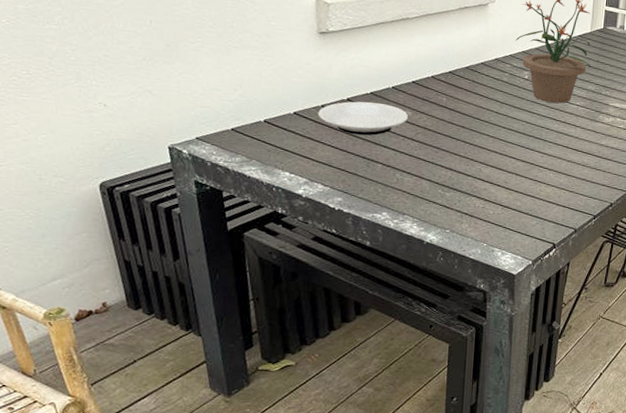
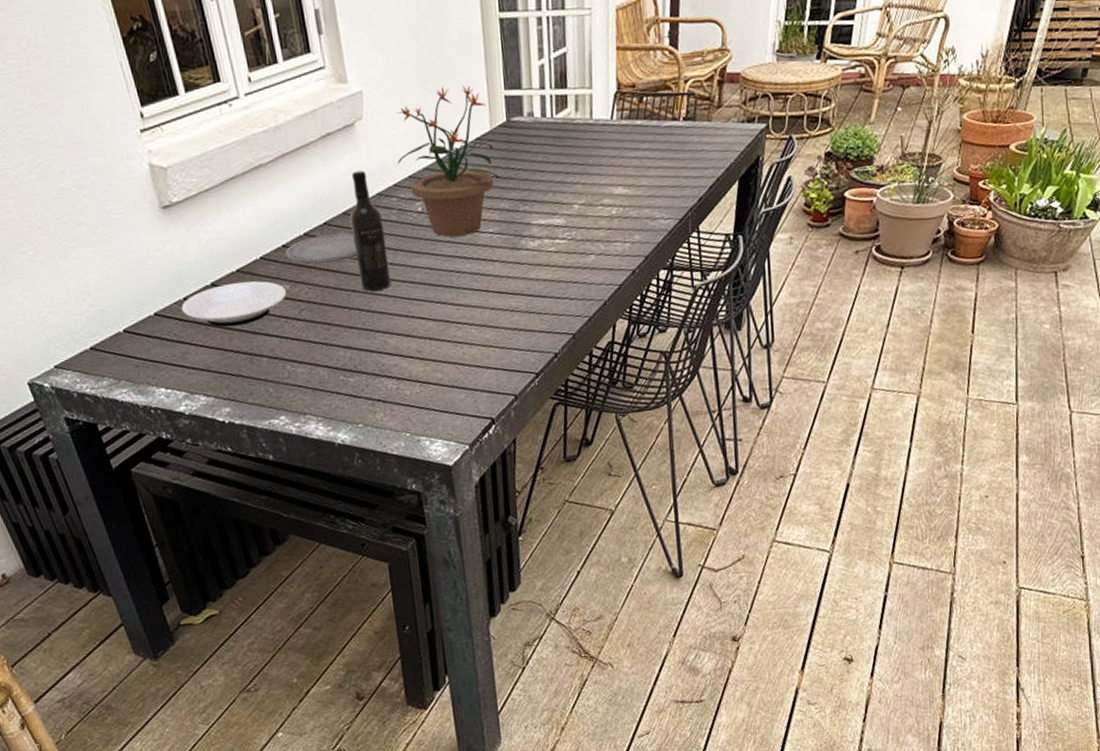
plate: none [413,80,472,103] -> present [285,232,357,264]
wine bottle: none [469,39,496,131] -> present [349,170,391,291]

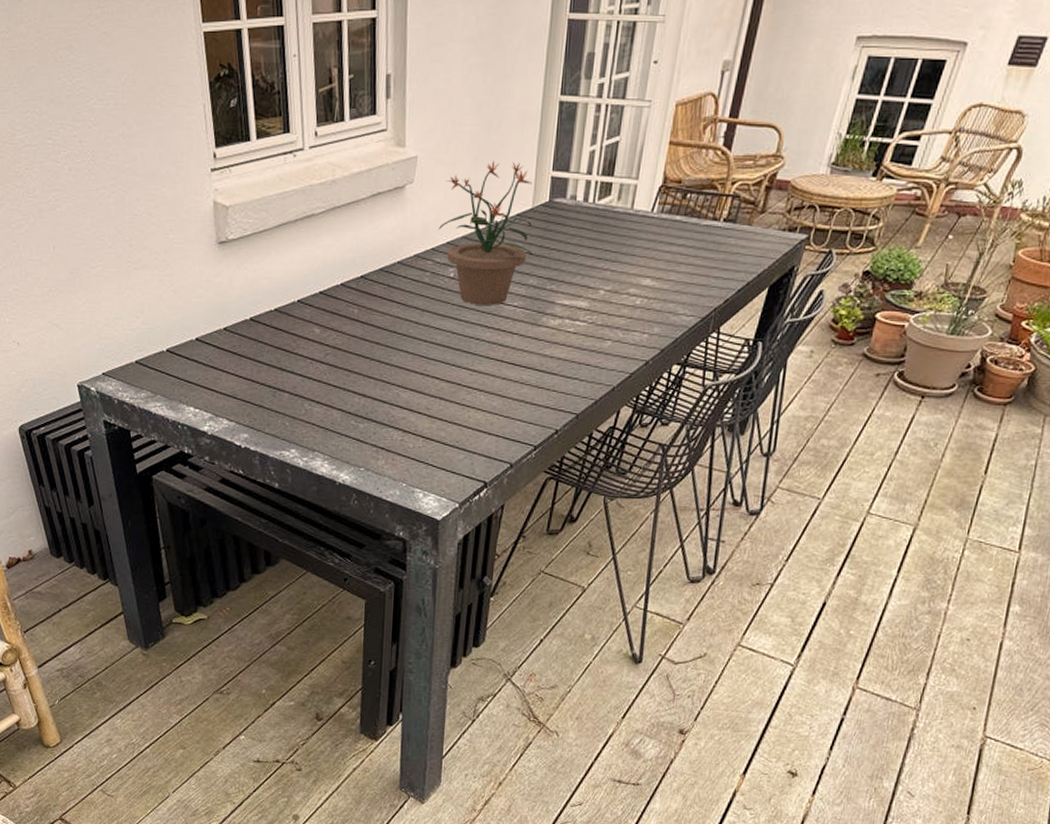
plate: present [181,281,286,327] -> none [220,320,316,361]
plate: present [285,232,357,264] -> none [321,286,387,314]
wine bottle: present [349,170,391,291] -> none [385,231,415,346]

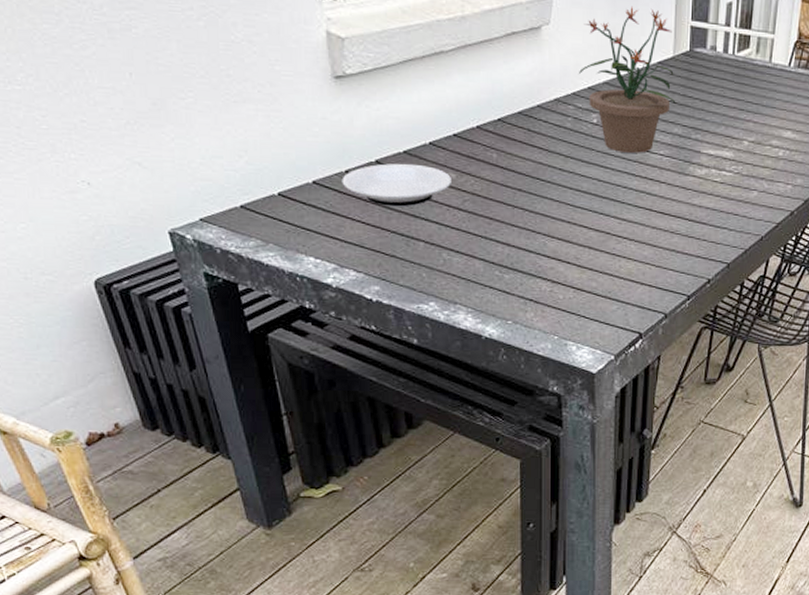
plate: none [220,320,316,361] -> present [342,163,451,207]

